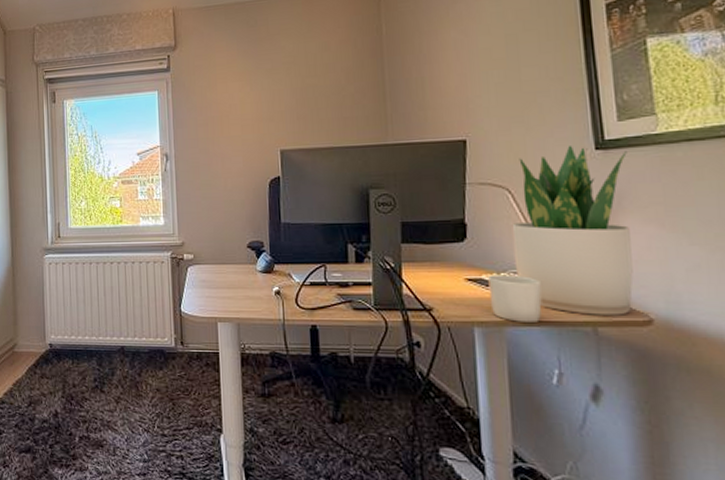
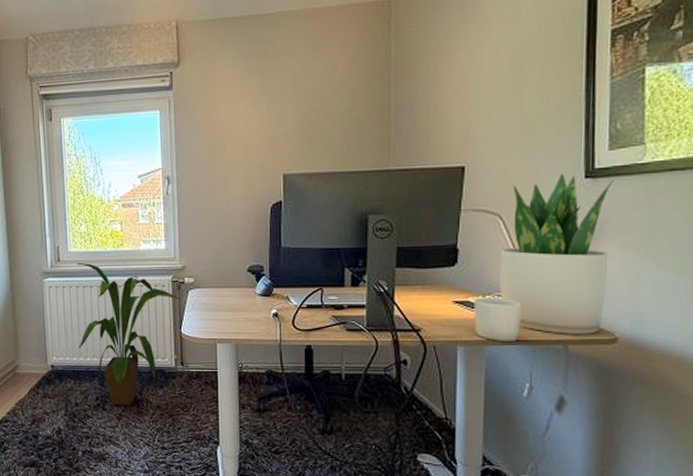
house plant: none [76,239,180,388] -> present [76,263,181,405]

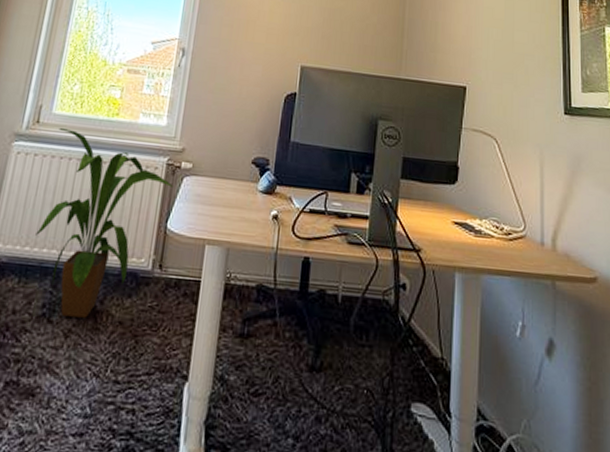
mug: present [474,297,521,341] -> none [471,220,514,272]
planter: present [499,173,614,334] -> none [495,106,587,271]

